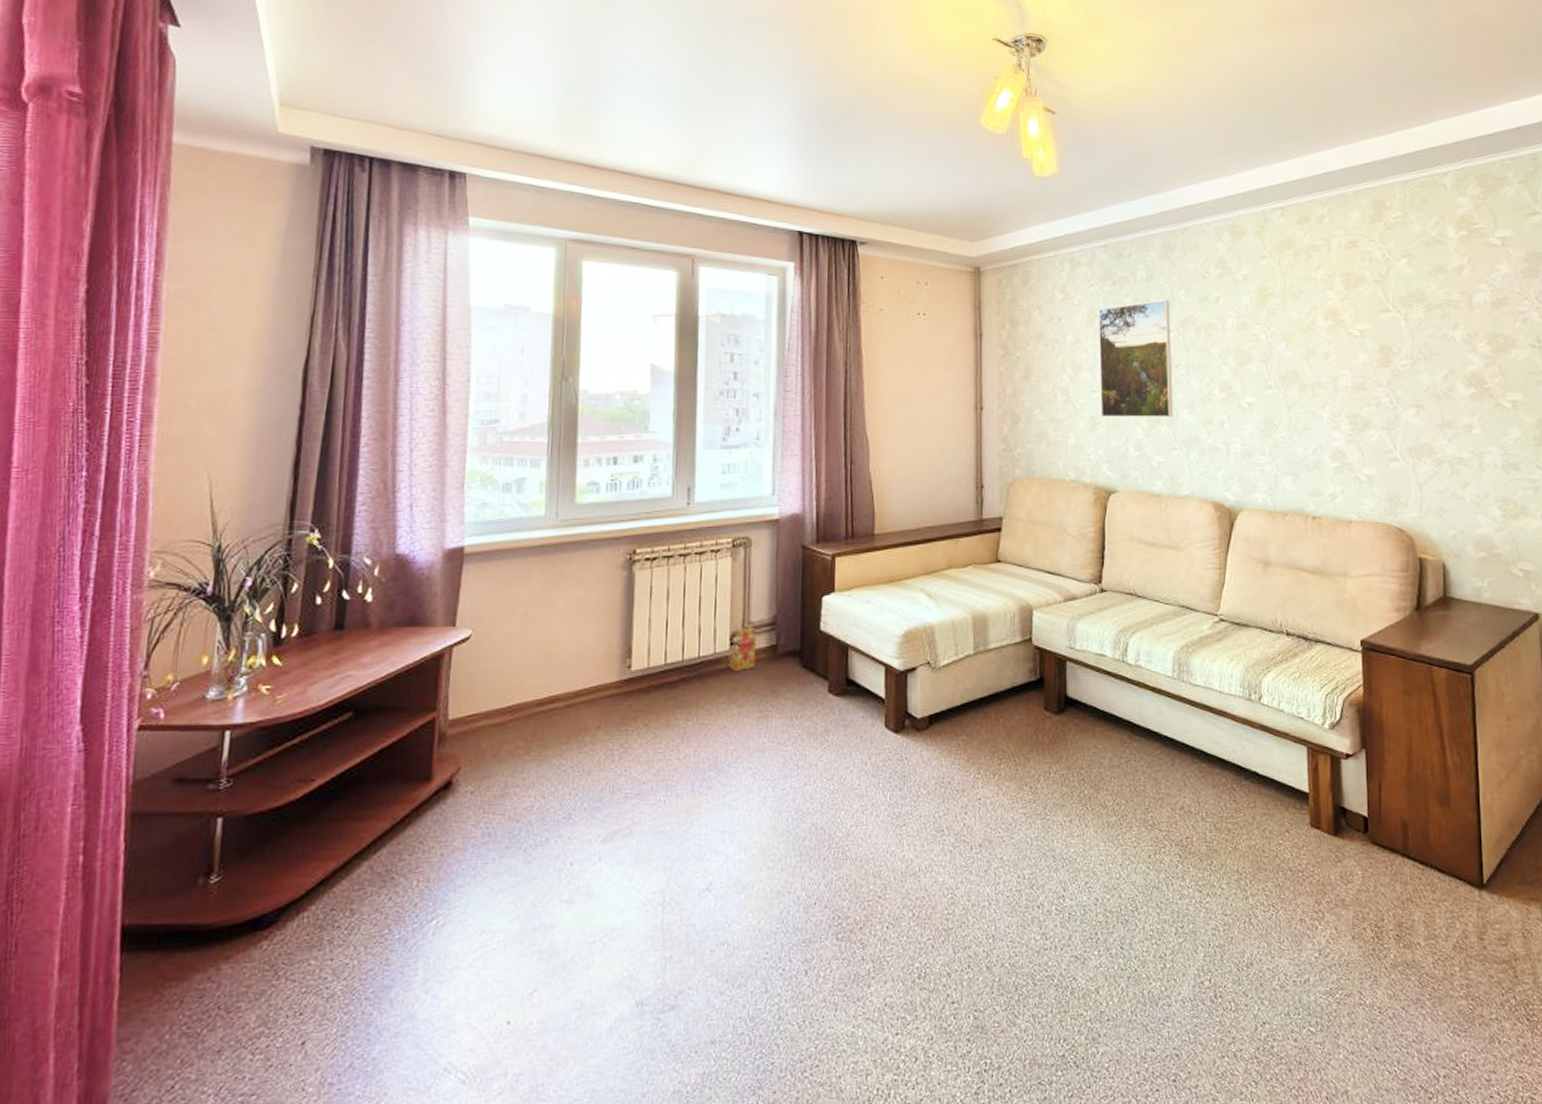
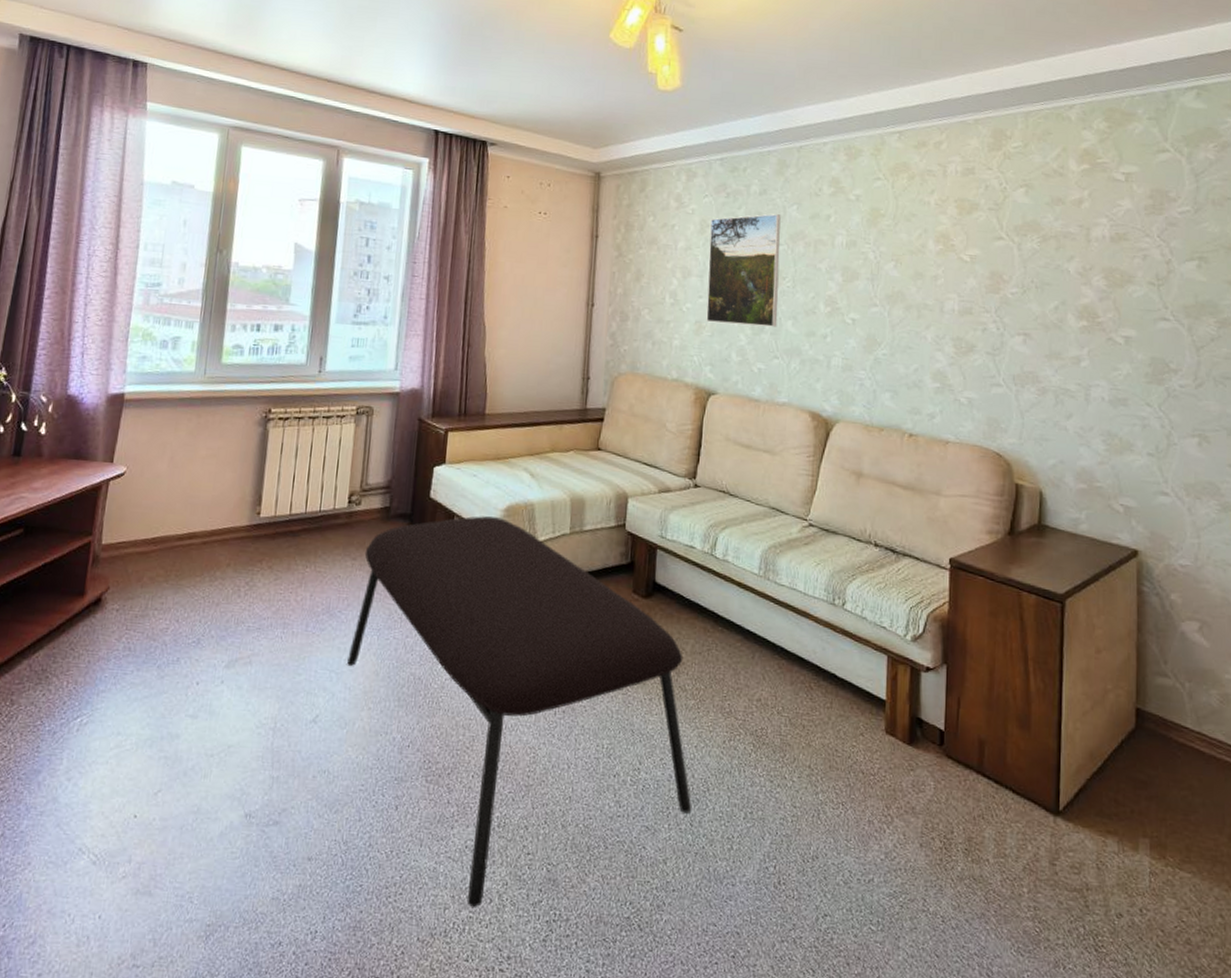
cardboard box: present [728,625,757,671] -> none [345,486,373,527]
coffee table: none [741,644,1121,1069] -> present [347,516,692,907]

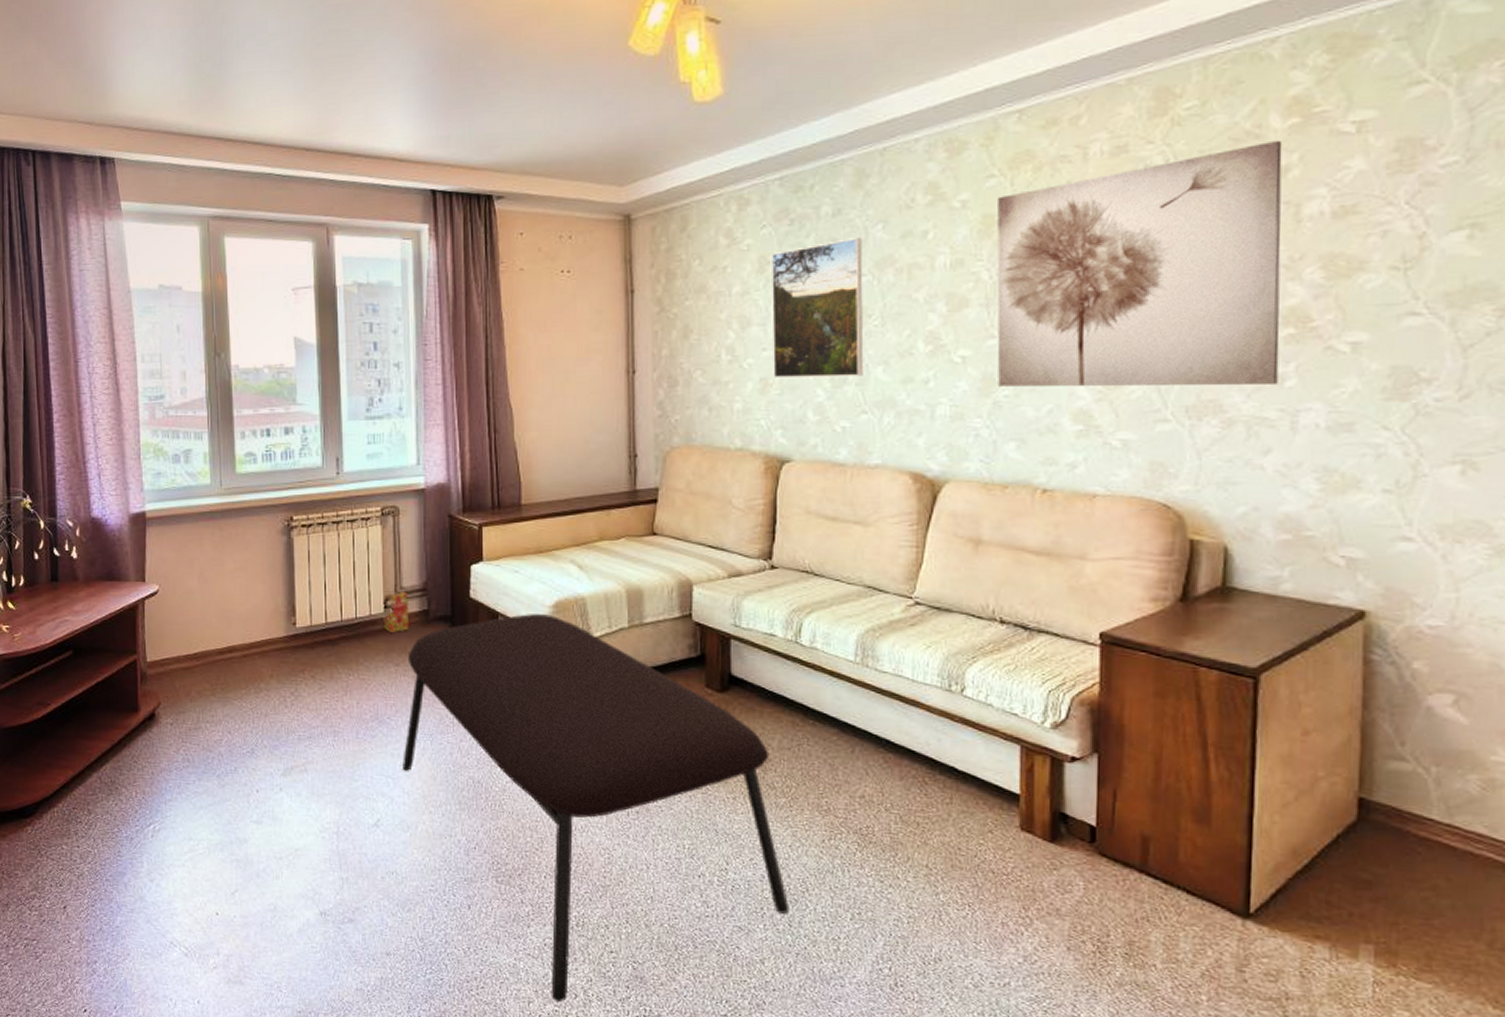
cardboard box: none [345,486,373,527] -> present [383,590,410,632]
wall art: none [878,179,1078,364] -> present [997,140,1283,386]

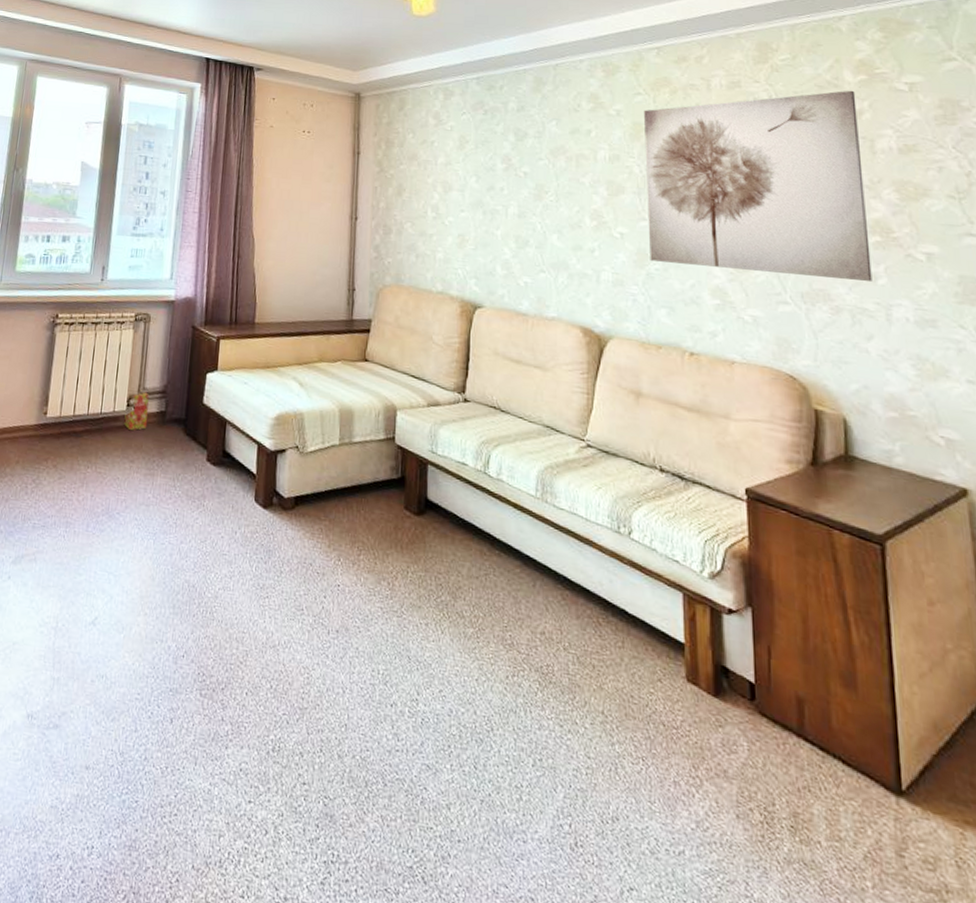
coffee table: present [403,614,790,1002] -> none [125,423,476,838]
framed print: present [770,238,864,379] -> none [468,129,542,241]

